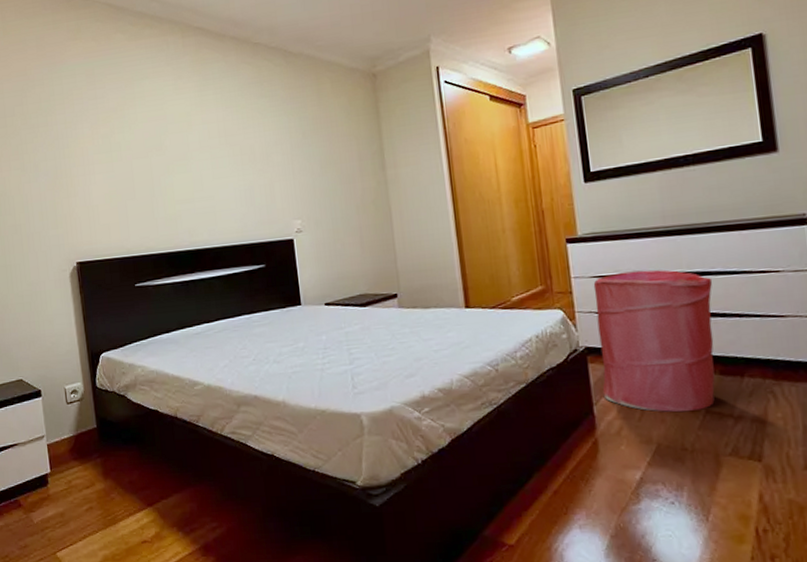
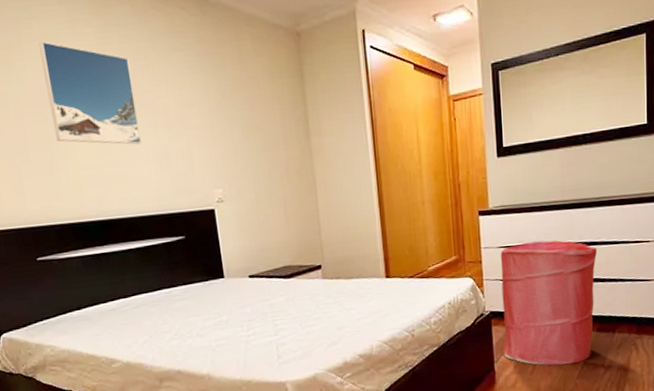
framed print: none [149,96,230,182] -> present [39,41,142,145]

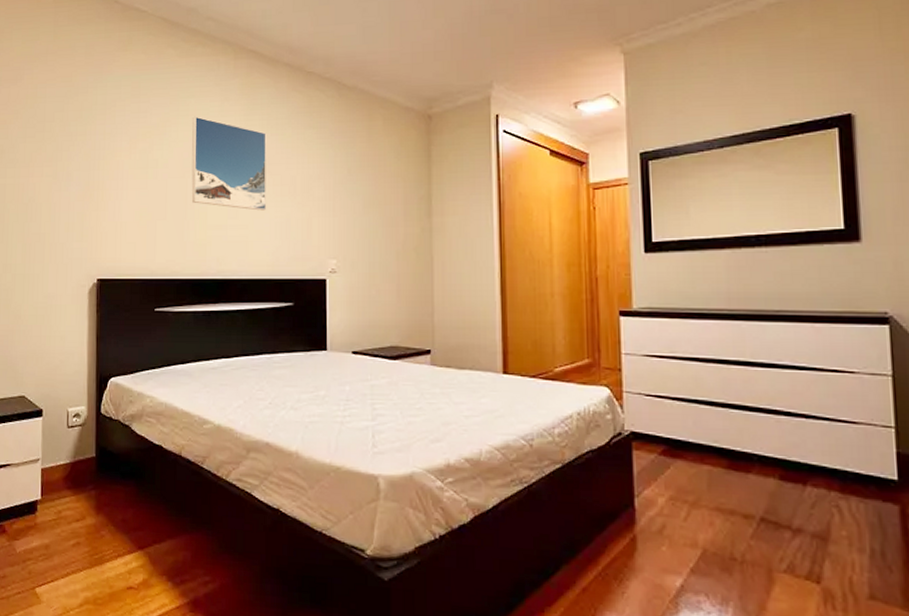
laundry hamper: present [500,240,598,366] -> none [645,354,779,517]

